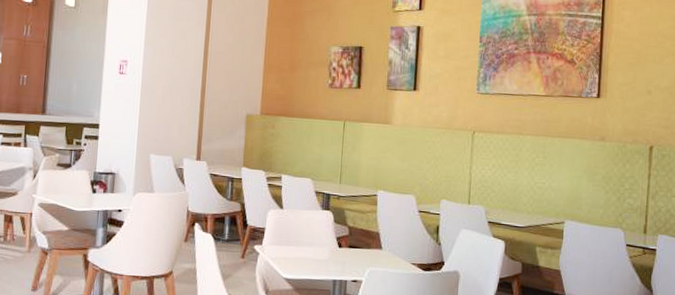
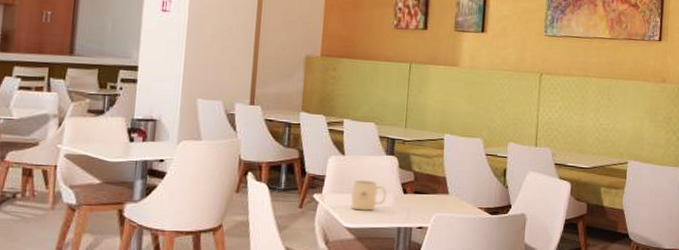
mug: none [288,233,323,263] -> present [350,180,387,211]

